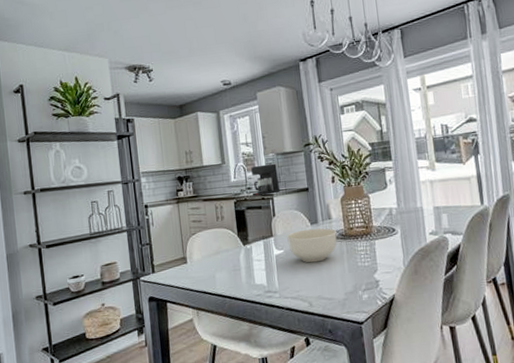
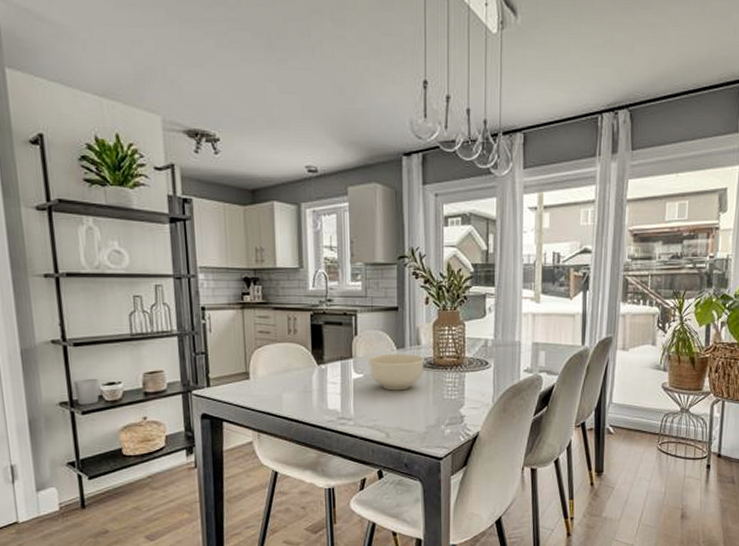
candle holder: none [47,273,67,297] -> present [74,378,99,405]
coffee maker: present [251,163,281,196] -> none [332,274,366,311]

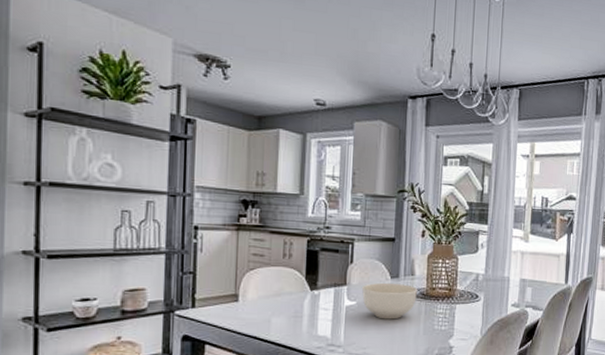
candle holder: present [74,378,99,405] -> none [42,293,71,321]

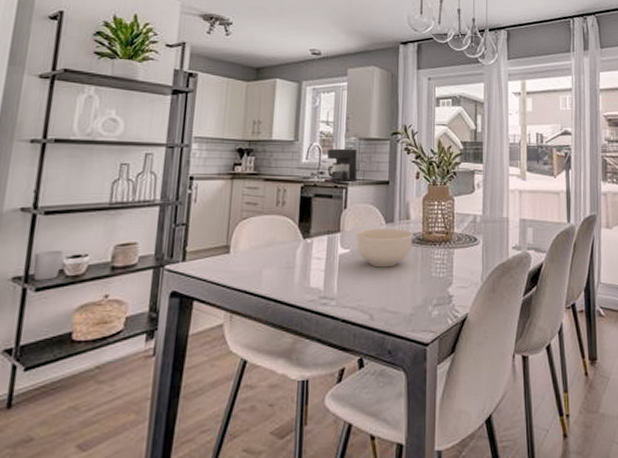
candle holder: none [42,293,71,321] -> present [33,250,63,280]
coffee maker: none [330,203,364,239] -> present [323,148,358,184]

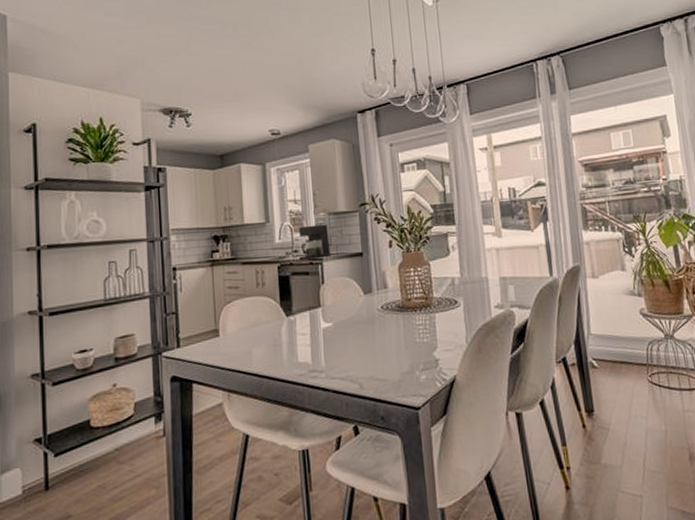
candle holder: present [33,250,63,280] -> none [47,346,71,376]
bowl: present [356,228,414,268] -> none [337,298,394,338]

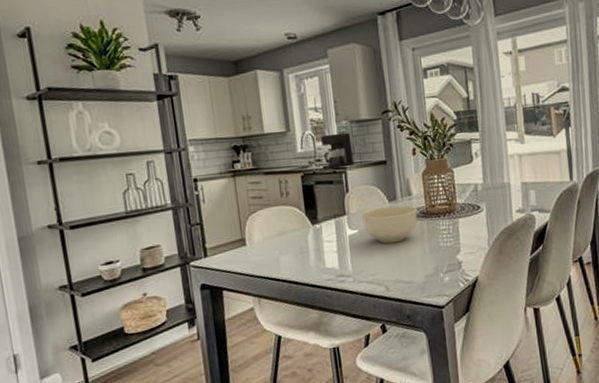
bowl: none [337,298,394,338] -> present [362,205,418,244]

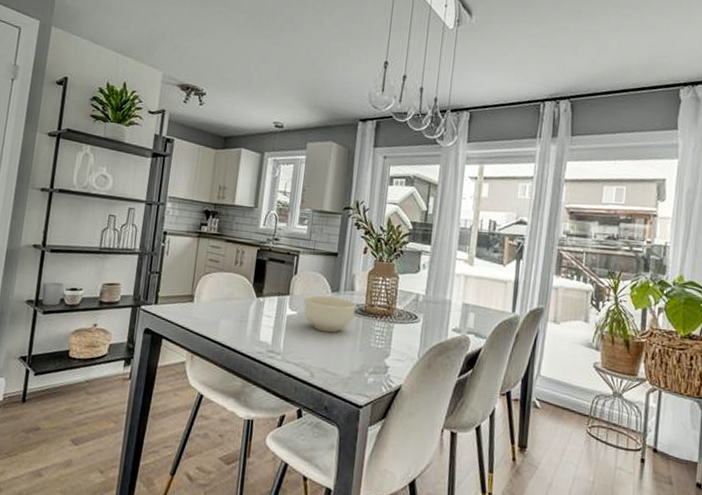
candle holder: none [72,259,98,287] -> present [41,282,64,306]
coffee maker: present [321,132,355,170] -> none [278,217,311,251]

